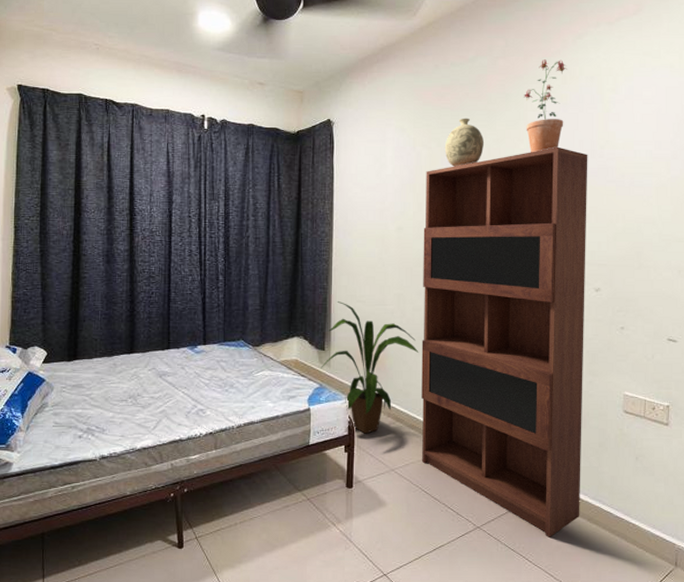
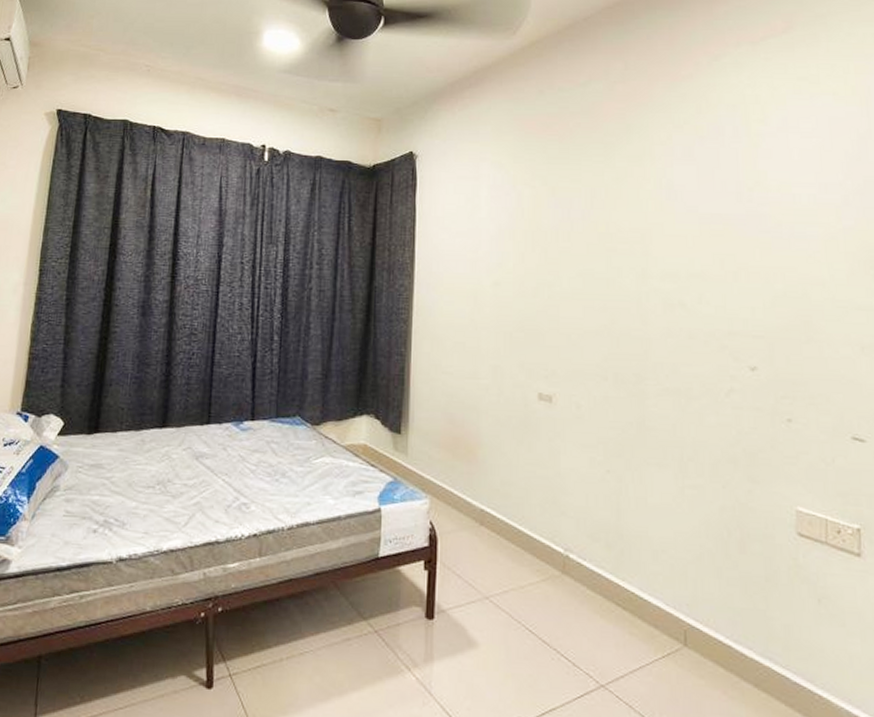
house plant: present [321,301,419,434] -> none [395,372,521,547]
bookcase: present [421,146,588,537] -> none [524,188,744,708]
decorative vase: present [444,118,485,167] -> none [551,152,602,210]
potted plant: present [524,59,567,153] -> none [649,84,702,195]

